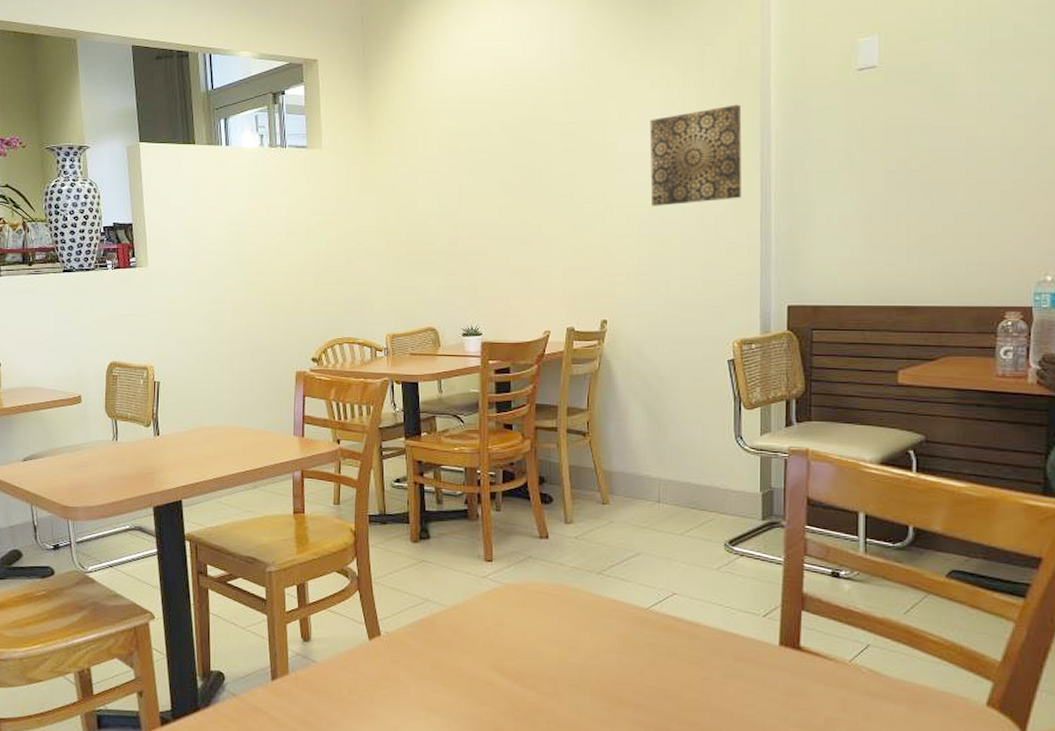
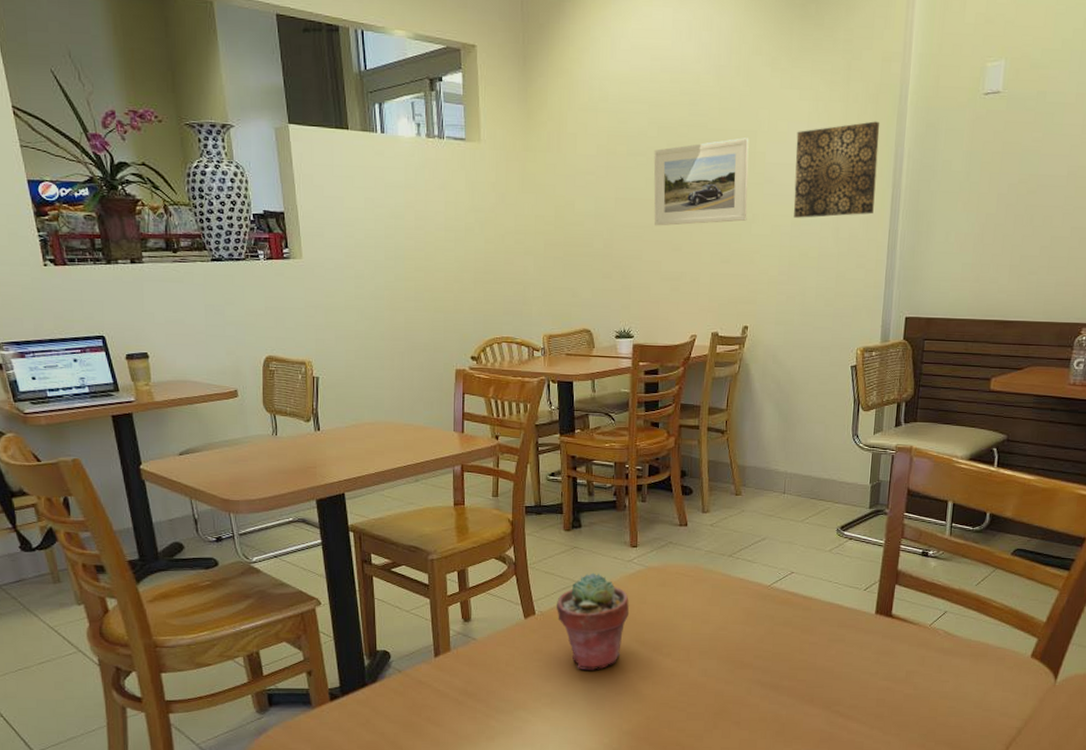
potted succulent: none [404,589,486,702] -> present [557,573,630,671]
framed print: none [498,129,600,221] -> present [653,138,749,226]

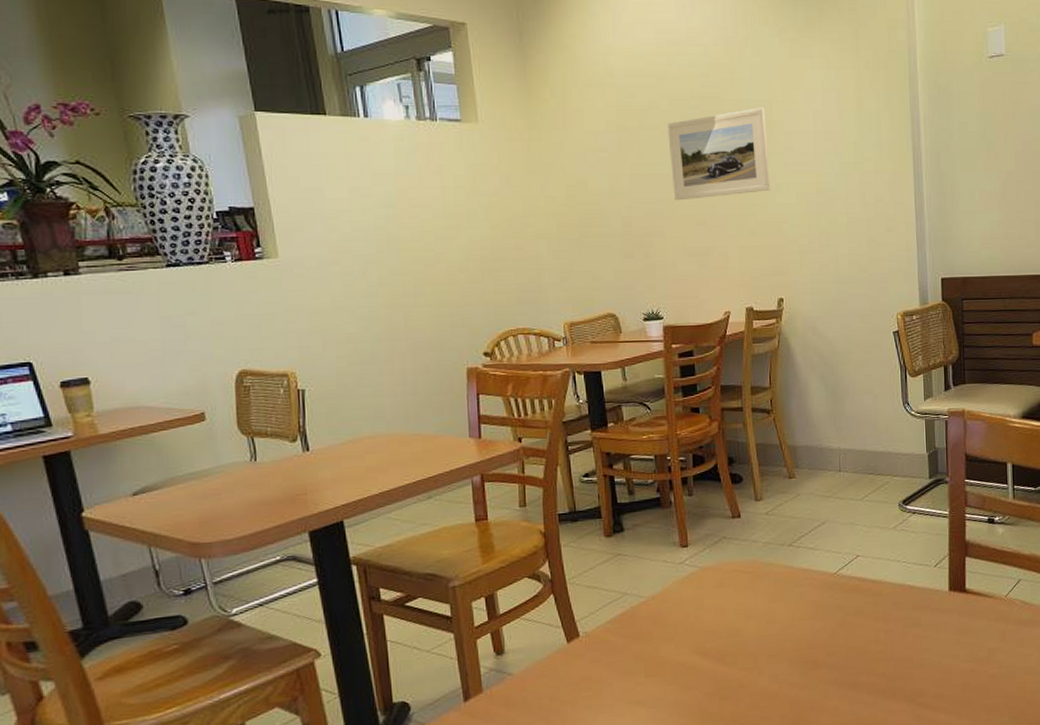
potted succulent: present [557,573,630,671] -> none [603,580,687,694]
wall art: present [794,121,880,218] -> none [812,87,897,185]

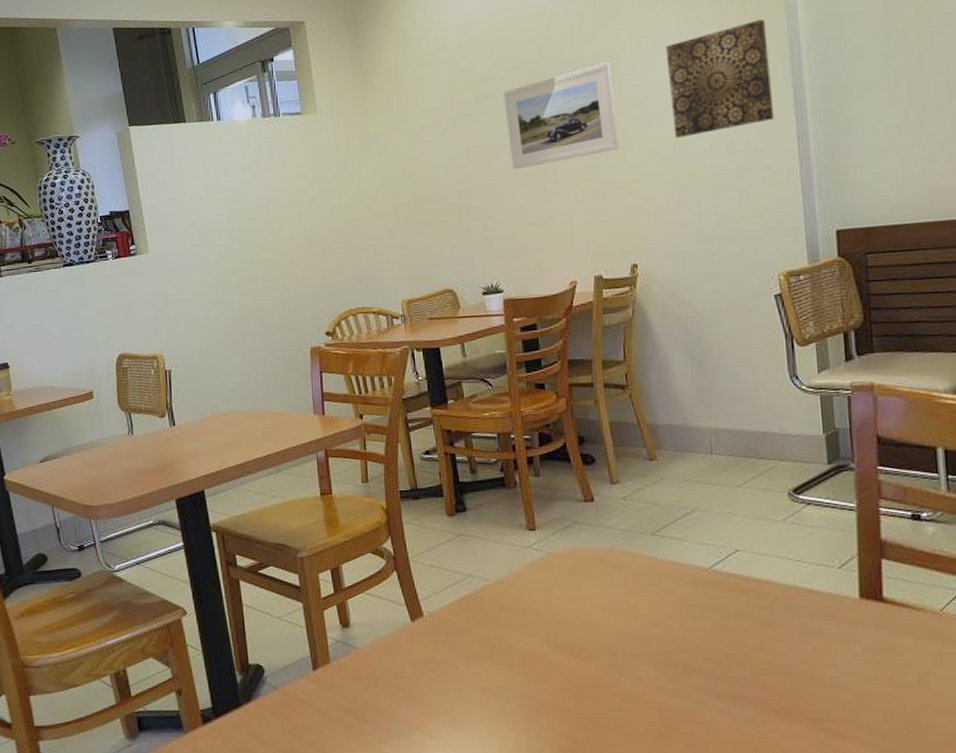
wall art: none [812,87,897,185] -> present [665,19,774,138]

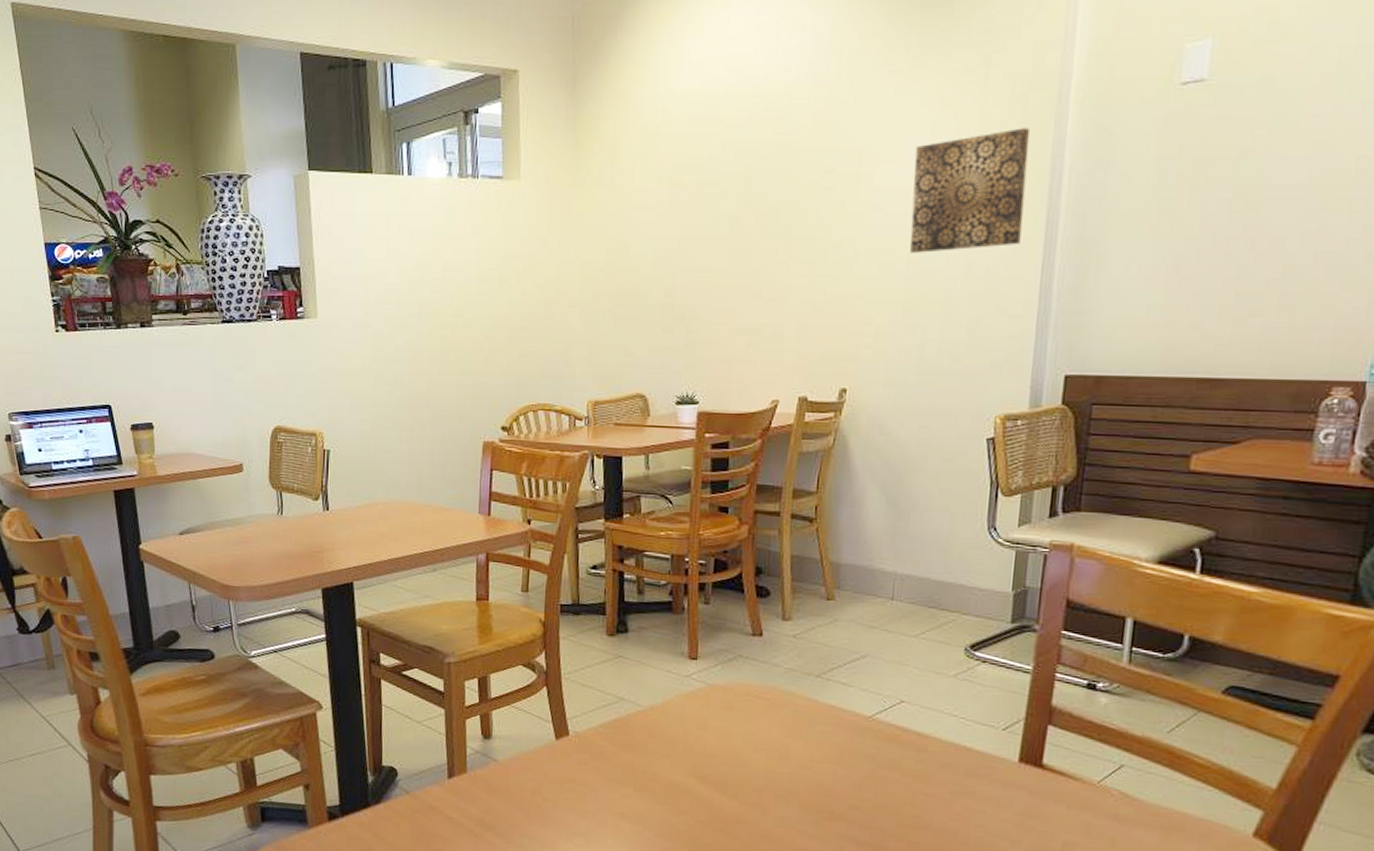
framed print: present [503,62,620,170] -> none [727,158,852,269]

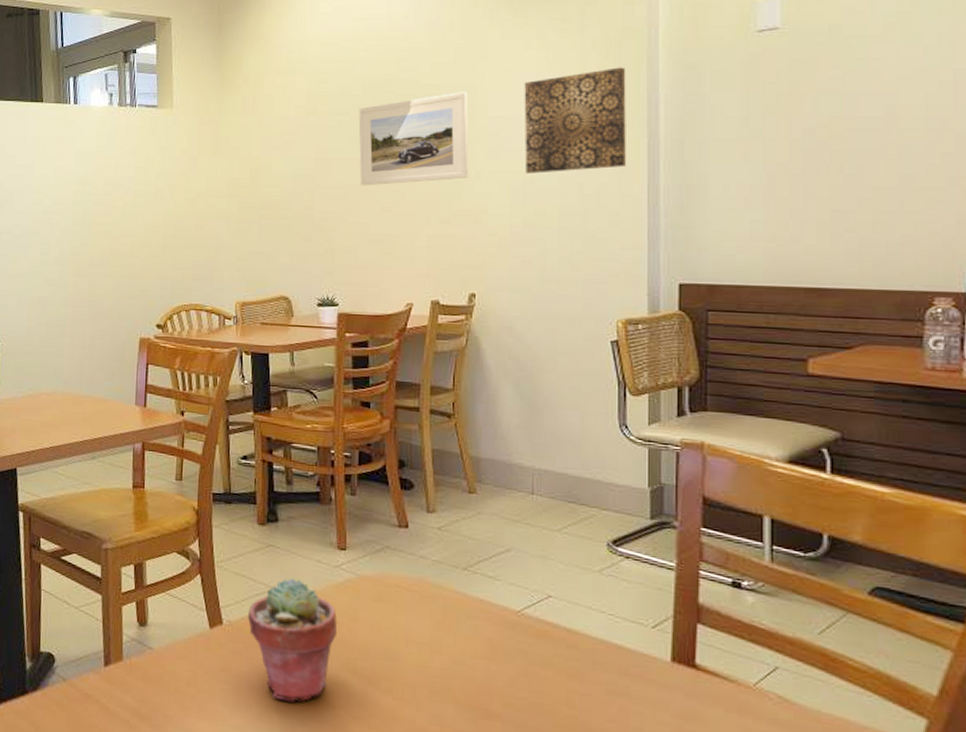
potted succulent: none [595,688,687,809] -> present [248,578,338,702]
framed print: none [727,158,852,269] -> present [358,91,469,186]

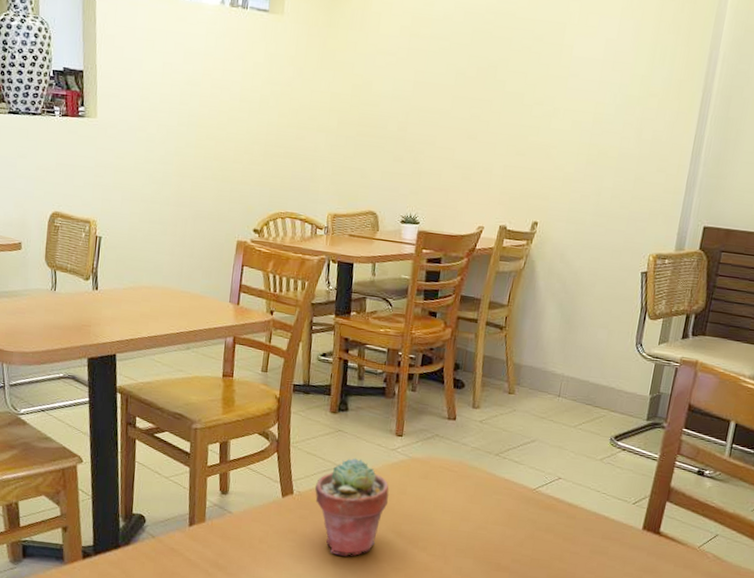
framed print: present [358,91,469,186] -> none [451,29,558,115]
wall art: present [524,67,626,174] -> none [596,21,697,118]

